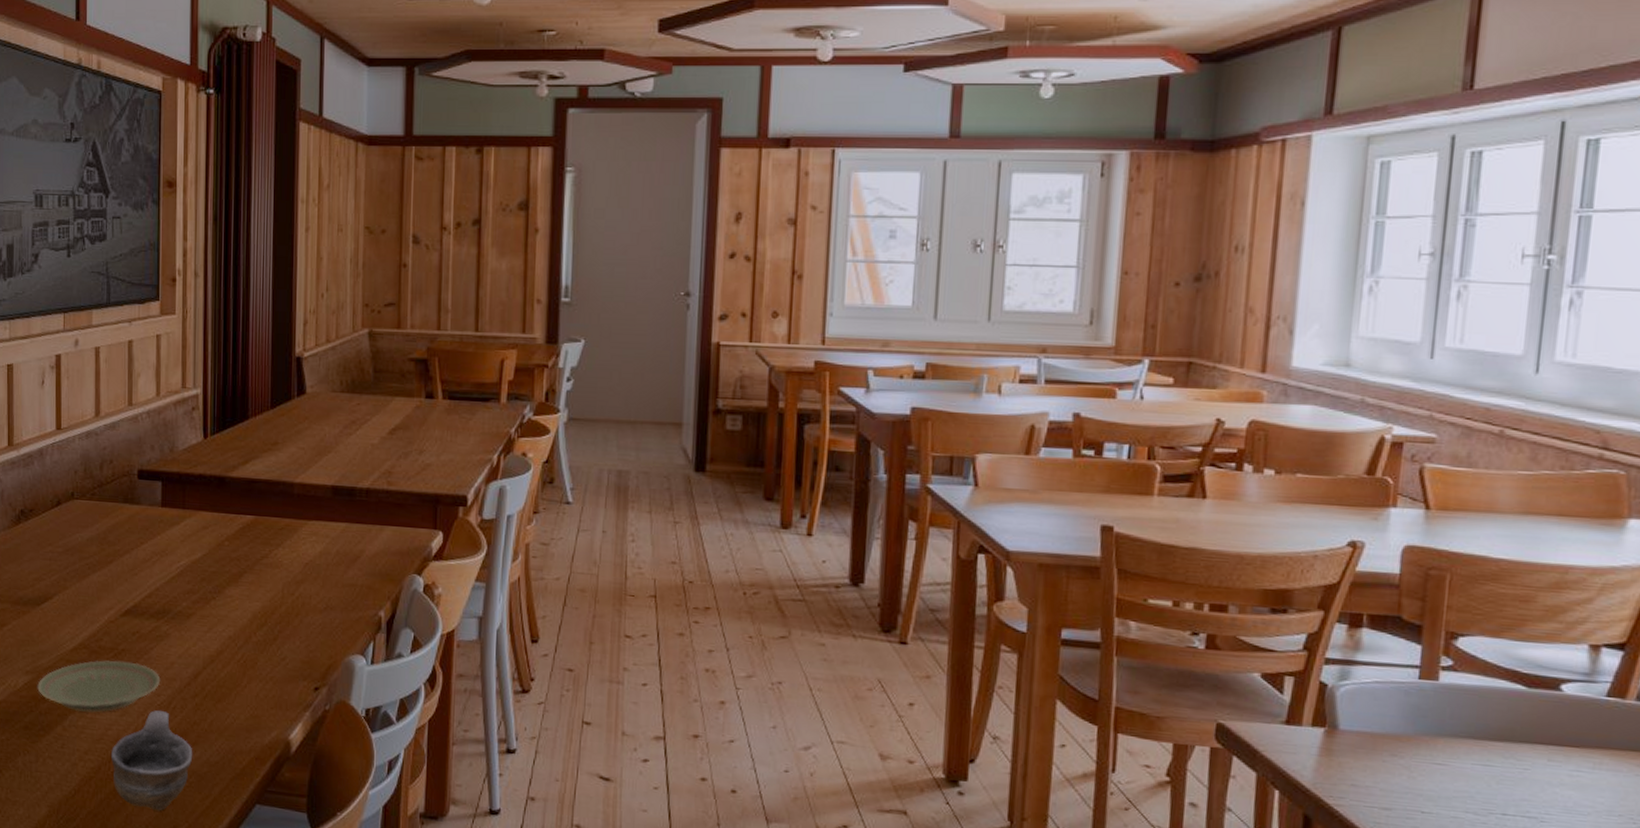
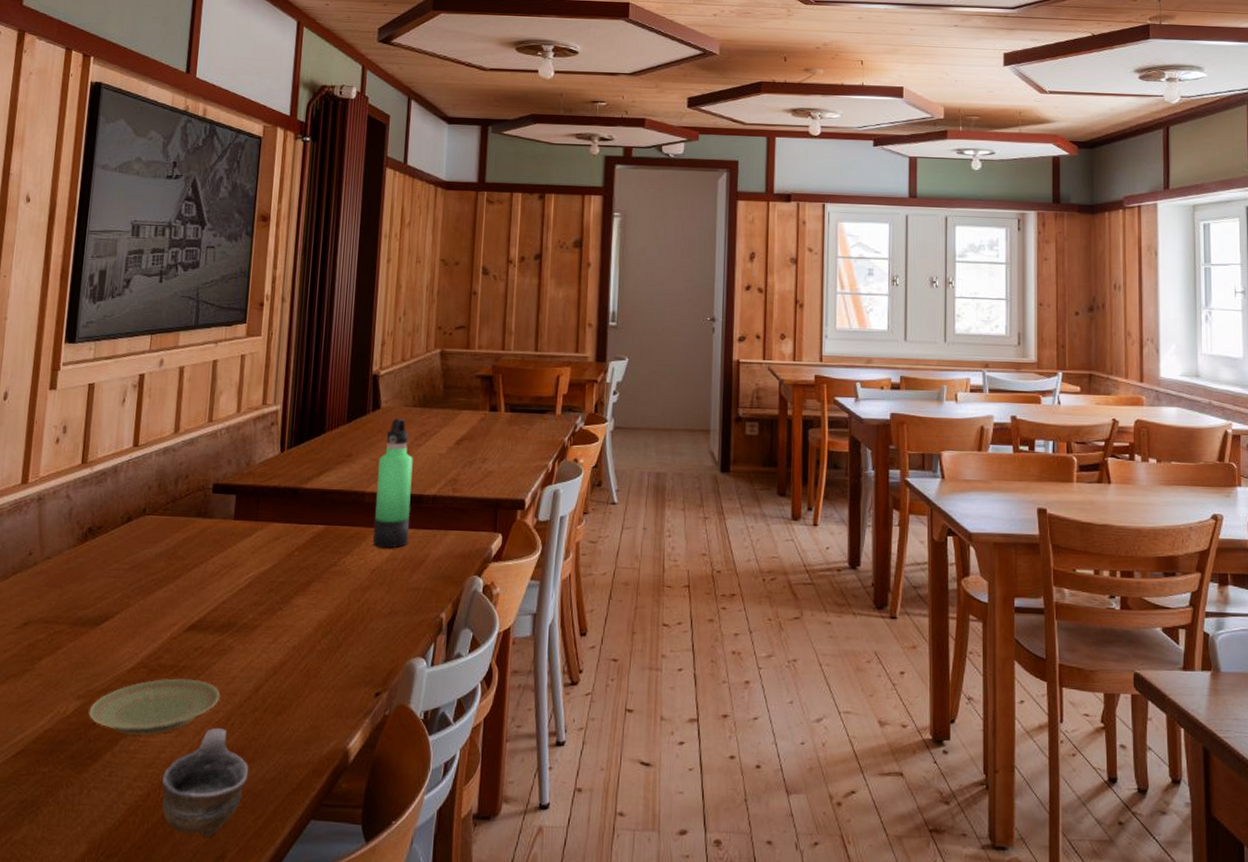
thermos bottle: none [304,404,343,543] -> present [372,418,413,549]

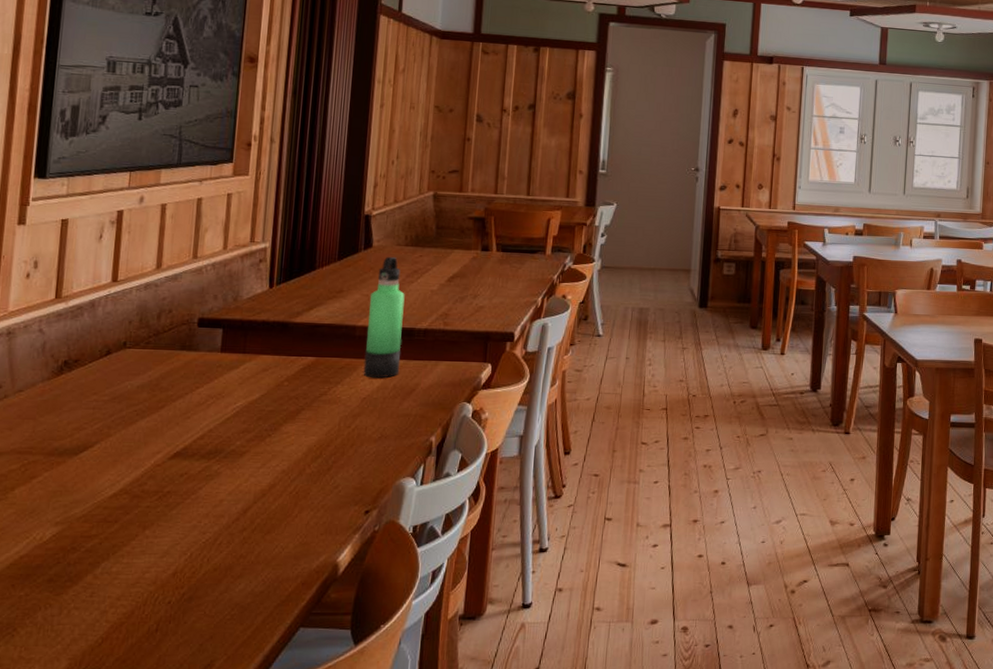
plate: present [88,678,221,736] -> none [67,503,208,558]
cup: present [161,728,249,837] -> none [146,548,237,648]

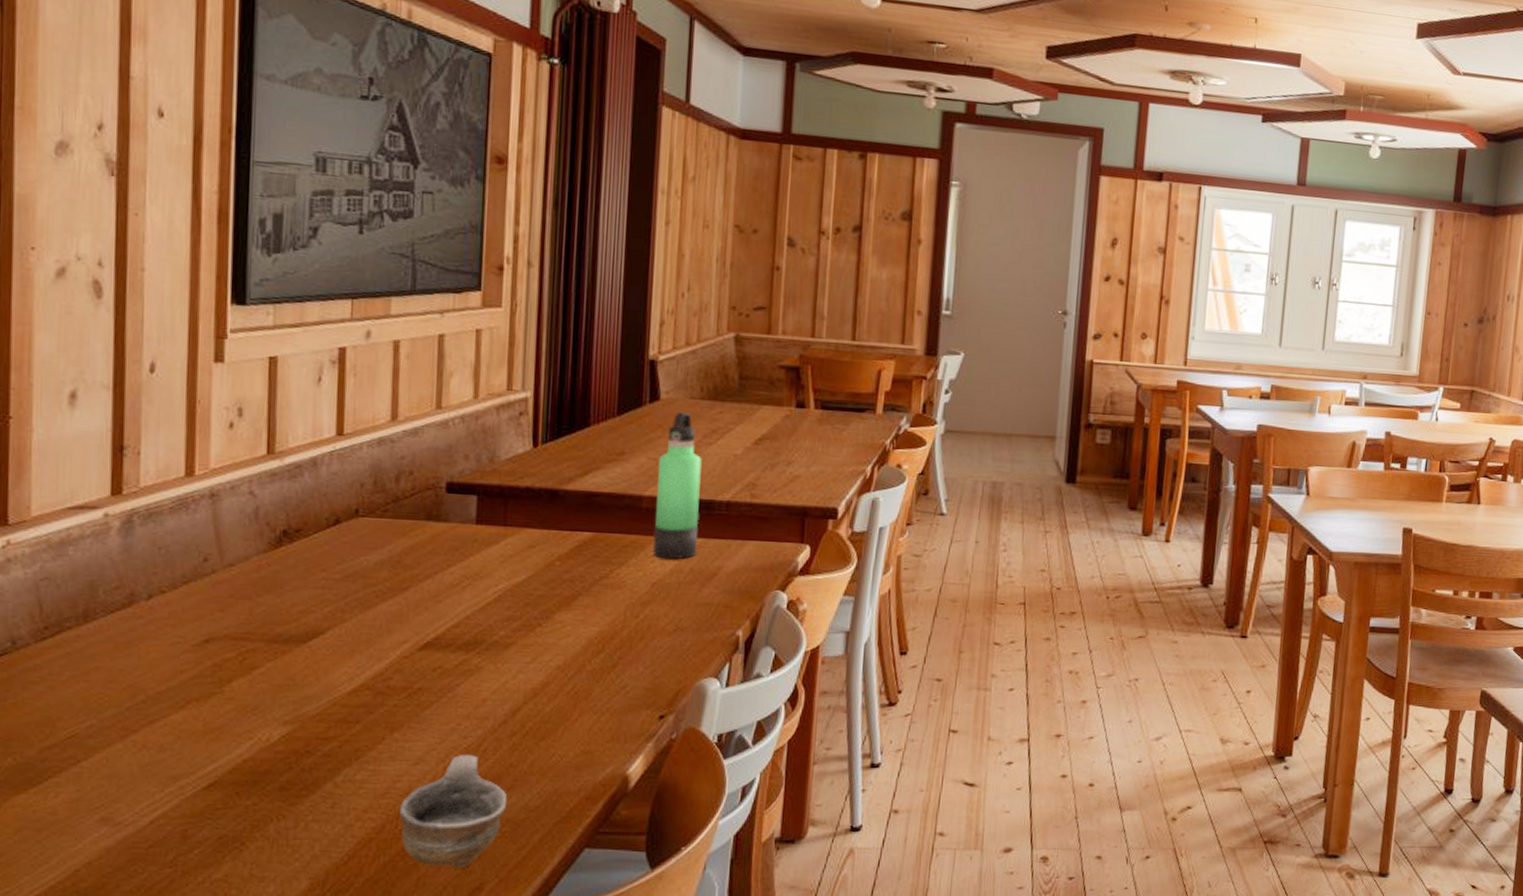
cup: none [146,548,237,648] -> present [398,755,508,869]

